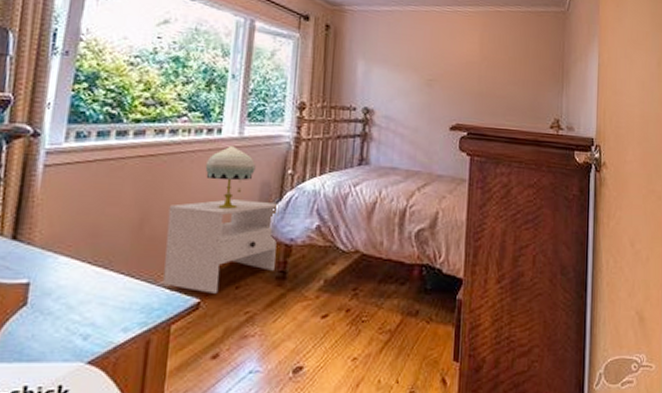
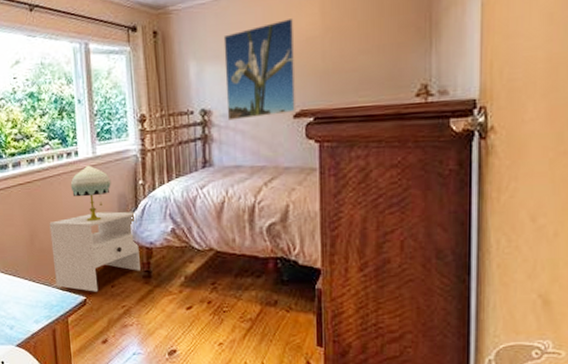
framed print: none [389,41,457,125] -> present [223,19,296,121]

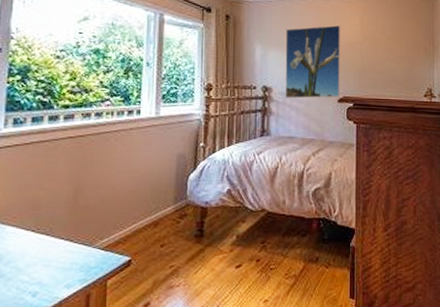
nightstand: present [49,211,140,292] -> none [97,171,194,252]
table lamp: present [70,165,111,221] -> none [128,124,172,179]

